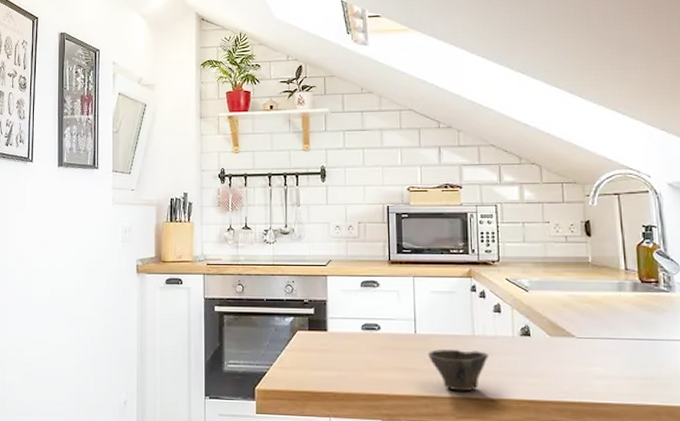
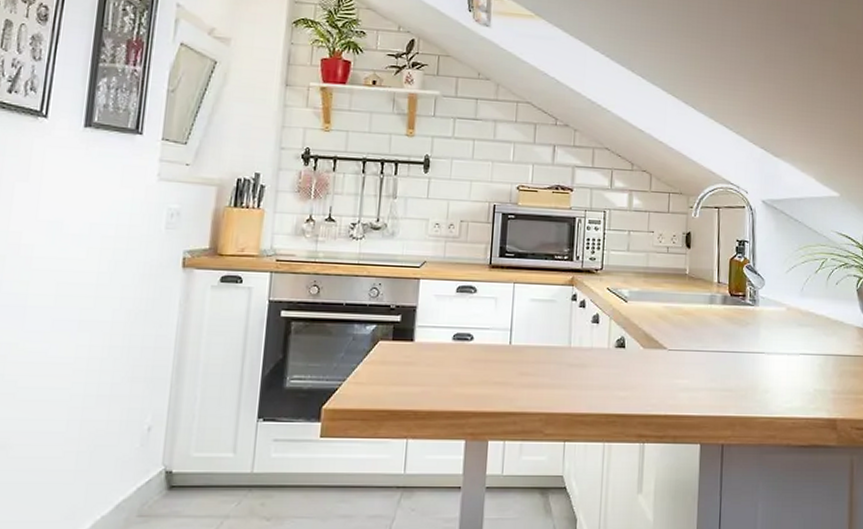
cup: present [427,349,490,392] -> none [520,362,584,407]

